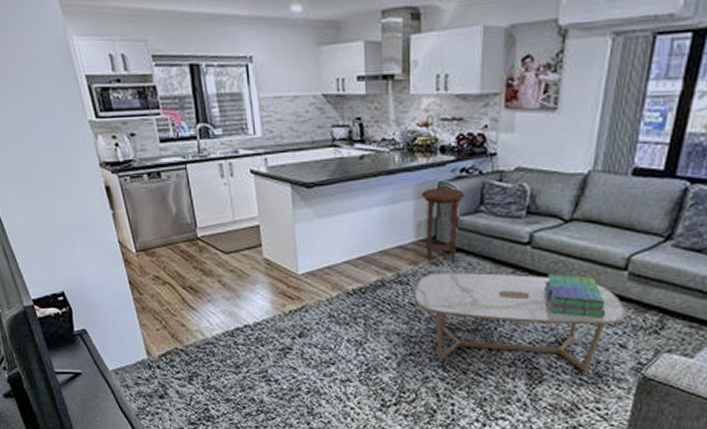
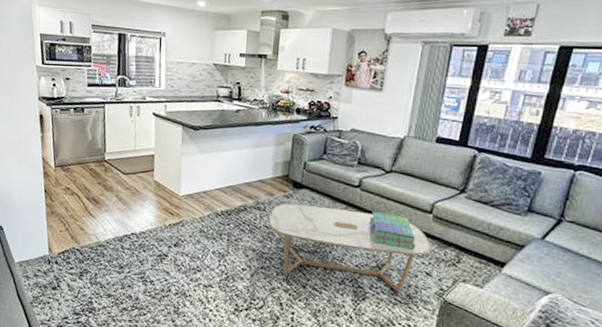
side table: present [421,187,466,263] -> none [280,138,313,197]

